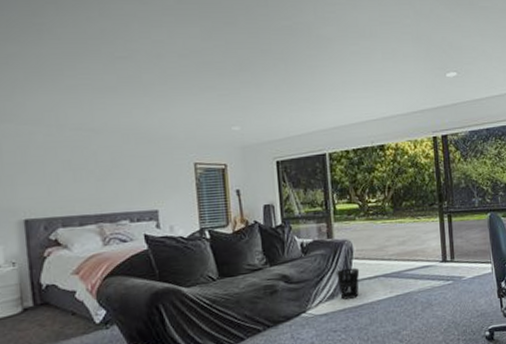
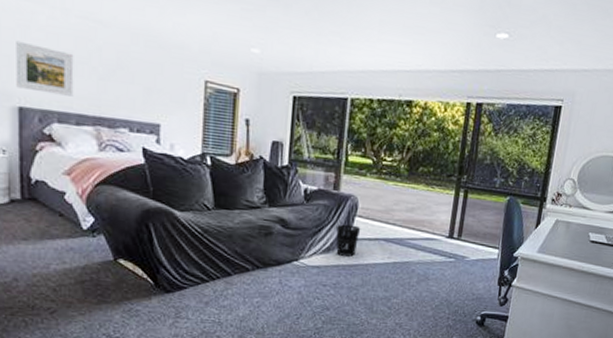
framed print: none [17,160,75,203] -> present [16,40,74,97]

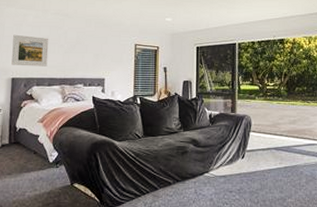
wastebasket: present [336,224,361,257] -> none [236,139,255,165]

